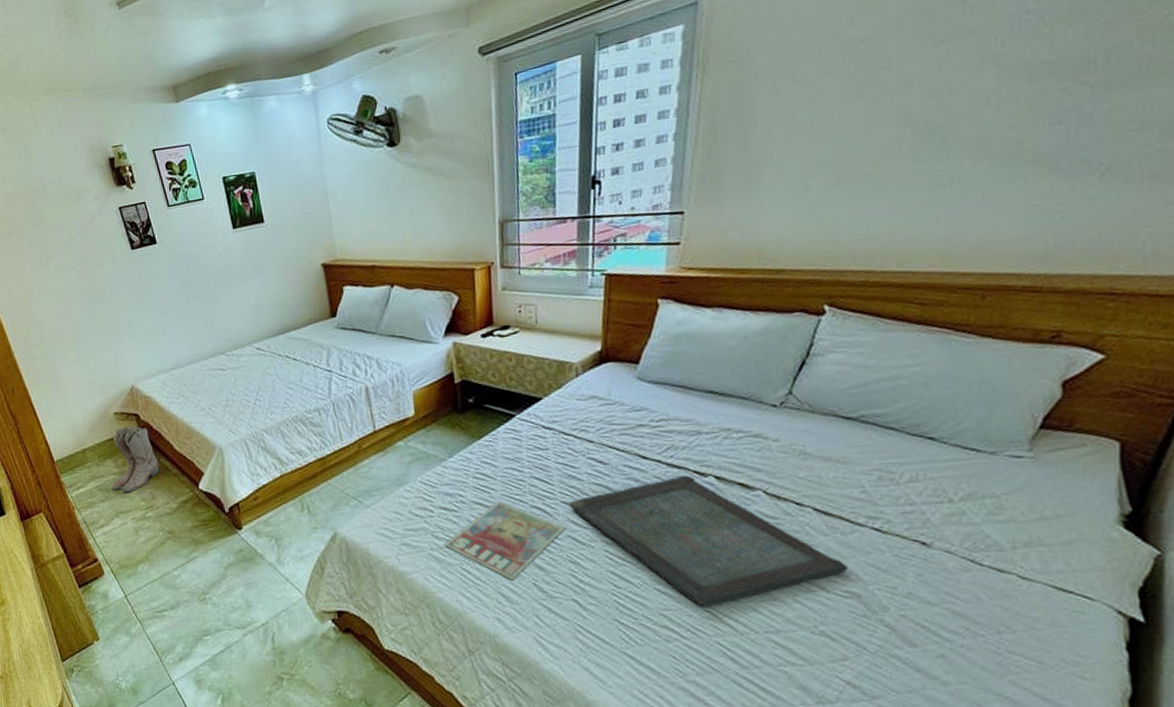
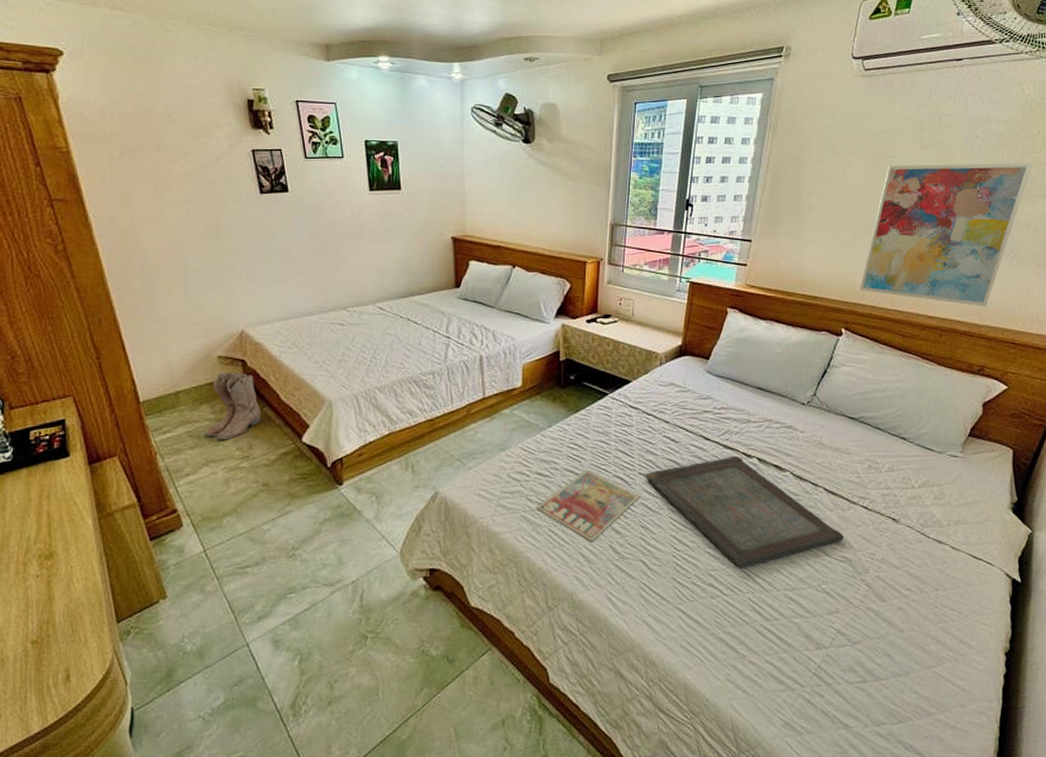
wall art: none [847,29,1133,254] -> present [859,162,1032,307]

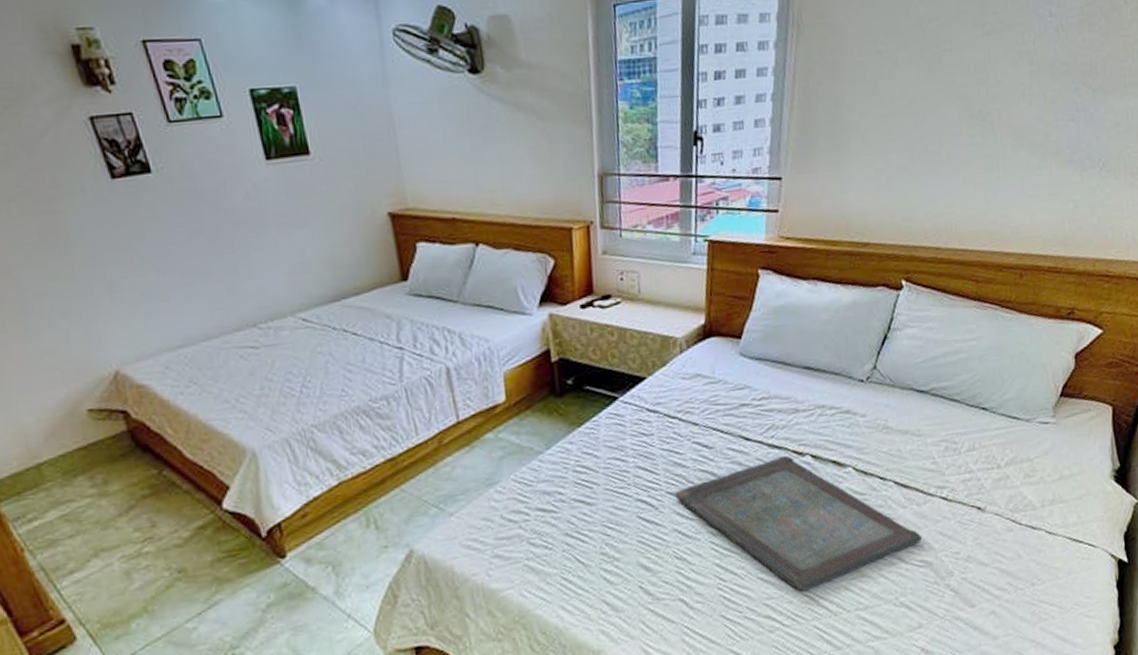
boots: present [203,371,262,440] -> none [85,427,162,522]
magazine: present [536,470,640,542] -> none [542,496,672,586]
wall art: present [859,162,1032,307] -> none [920,43,1120,235]

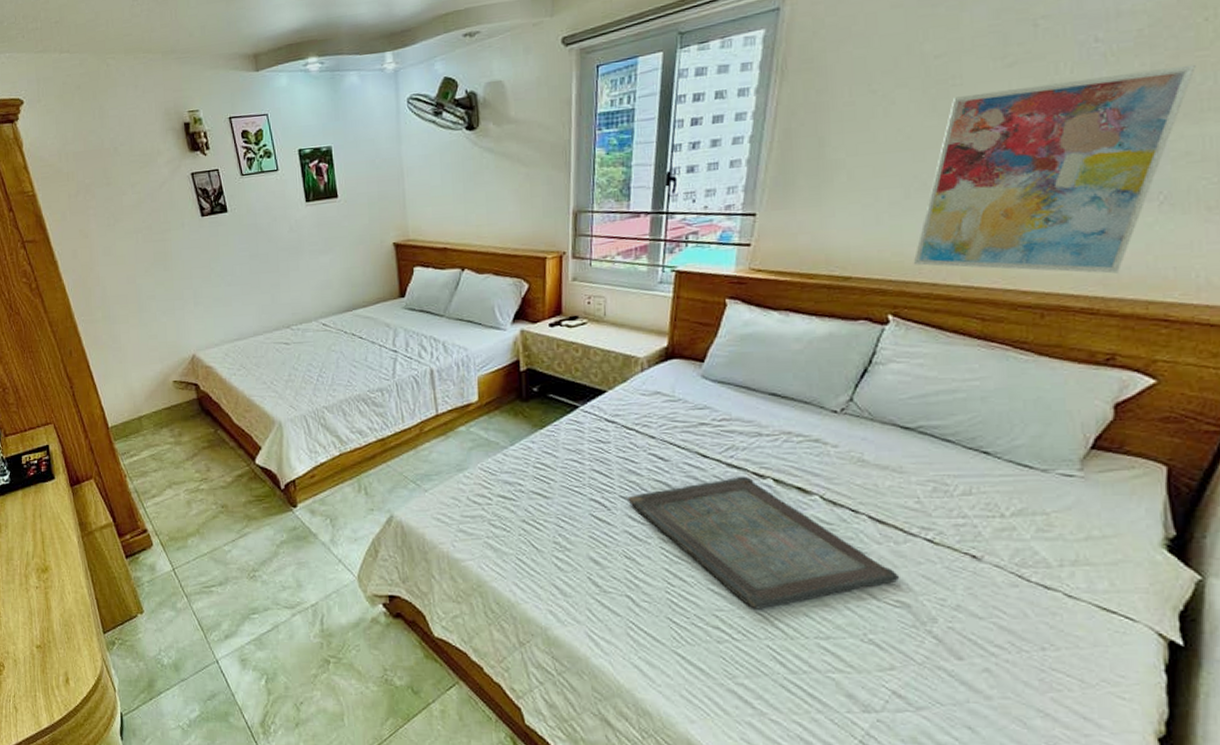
wall art: none [920,43,1120,235] -> present [913,64,1196,274]

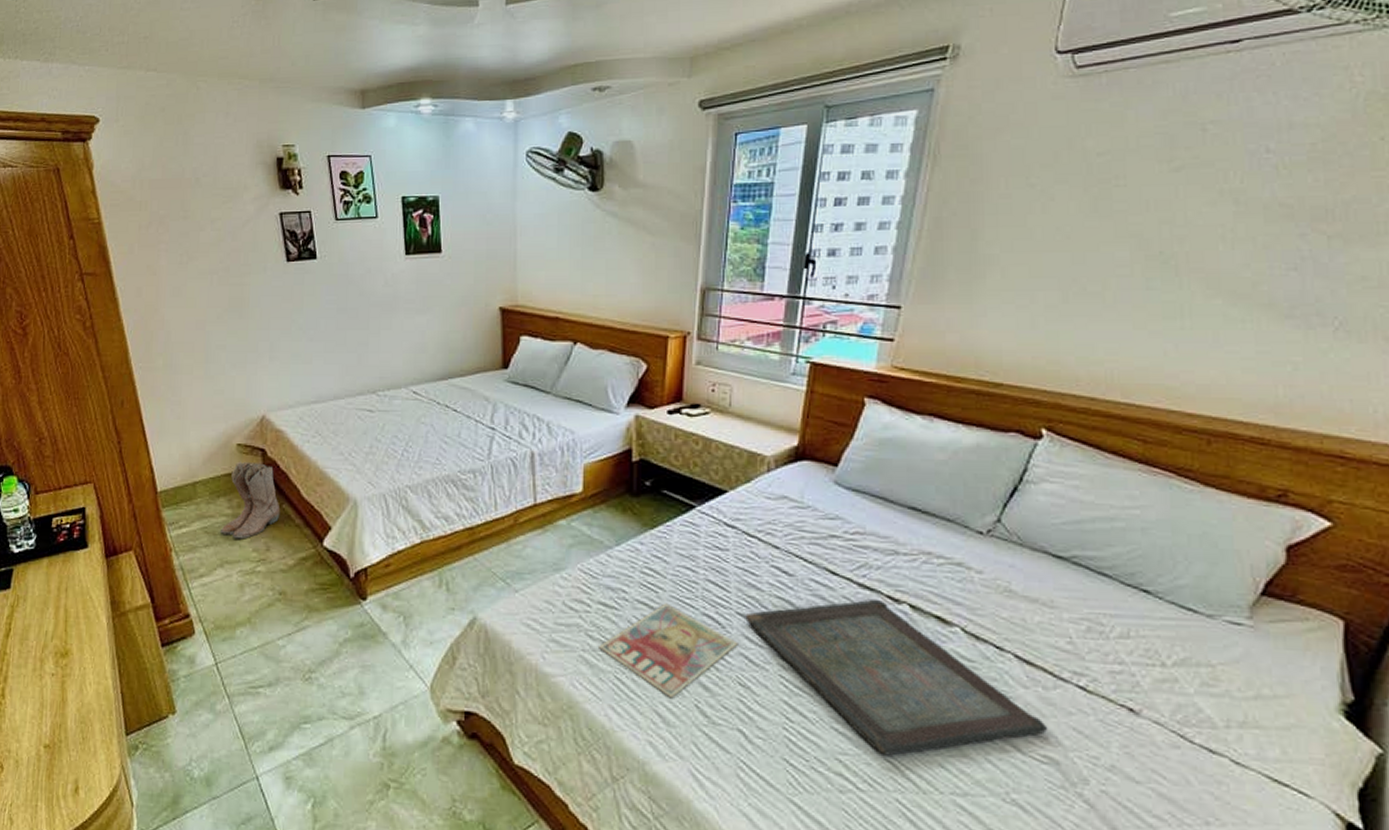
boots: none [165,395,216,463] -> present [219,461,281,539]
magazine: none [501,492,623,573] -> present [599,603,738,699]
wall art: present [913,64,1196,274] -> none [1070,184,1372,402]

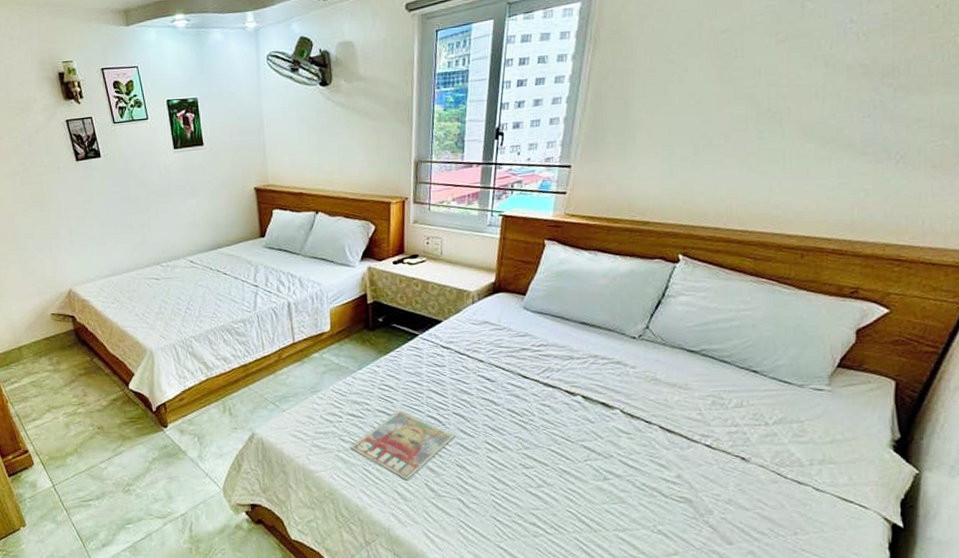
boots: present [219,461,281,539] -> none [45,327,92,389]
serving tray: present [745,598,1048,756] -> none [460,393,684,508]

